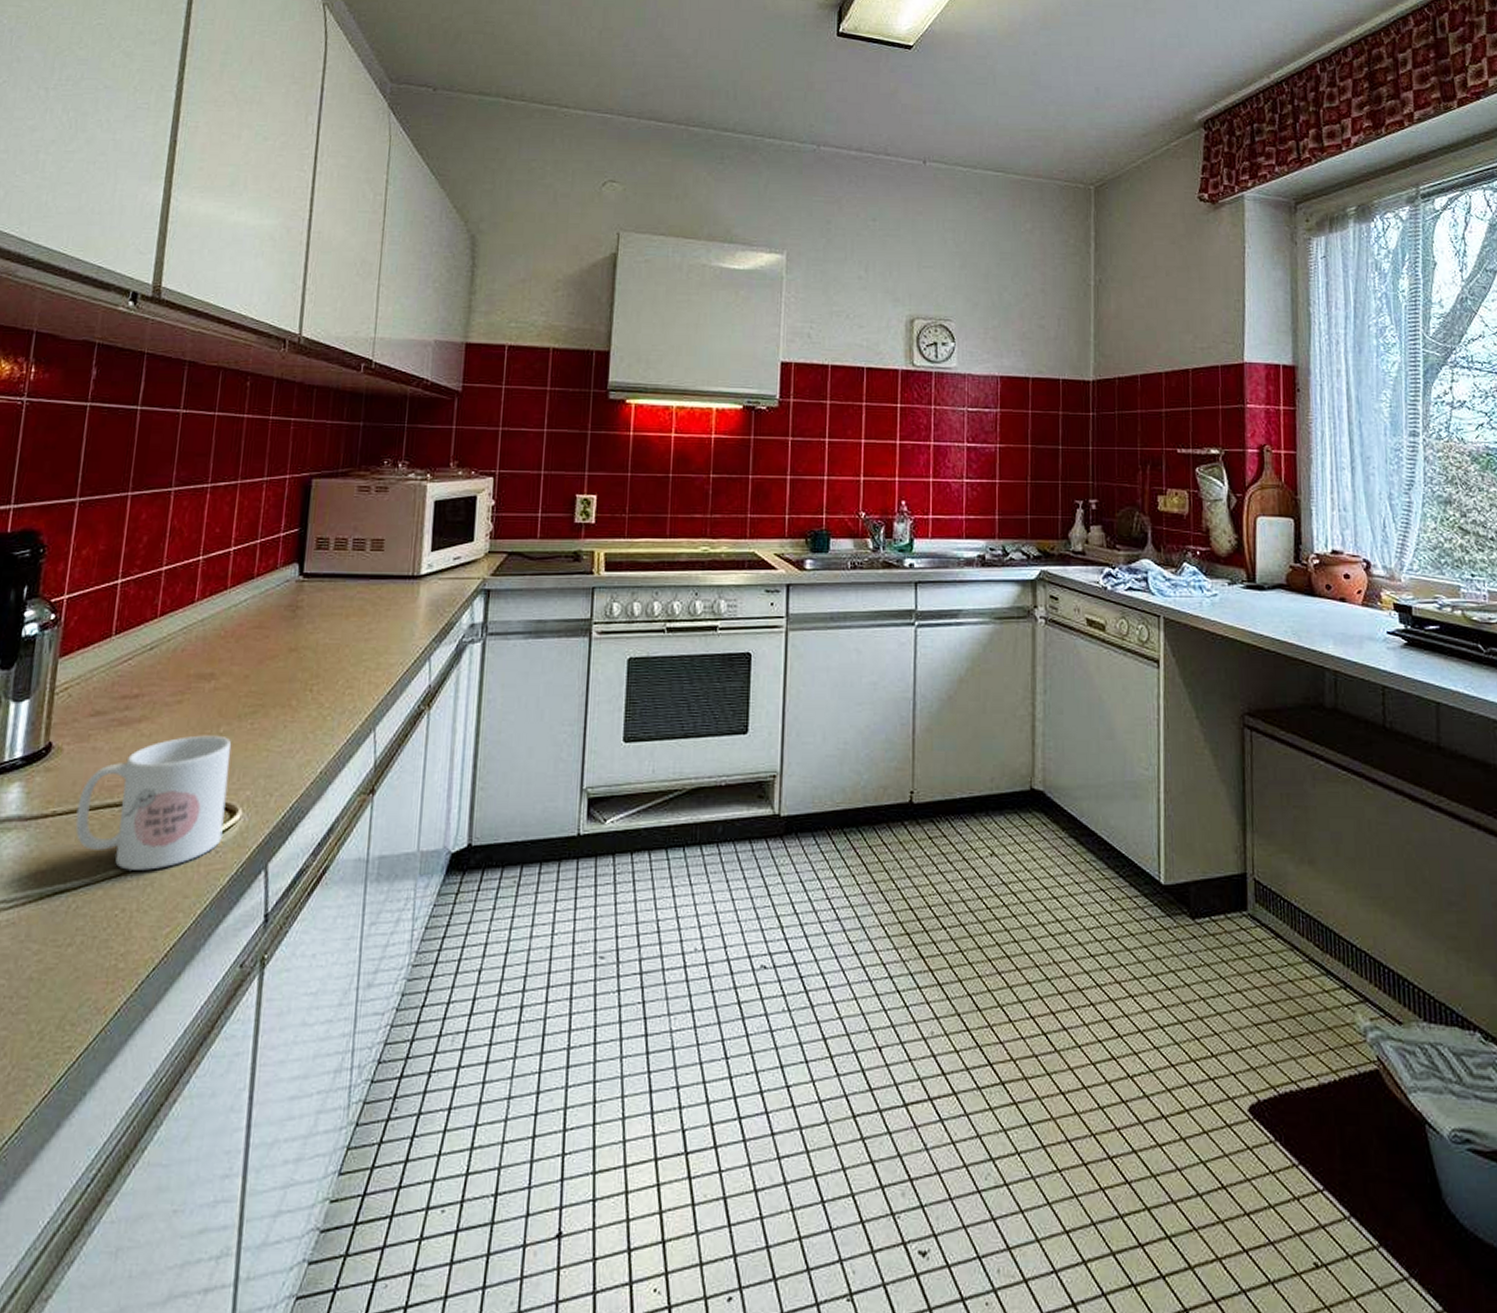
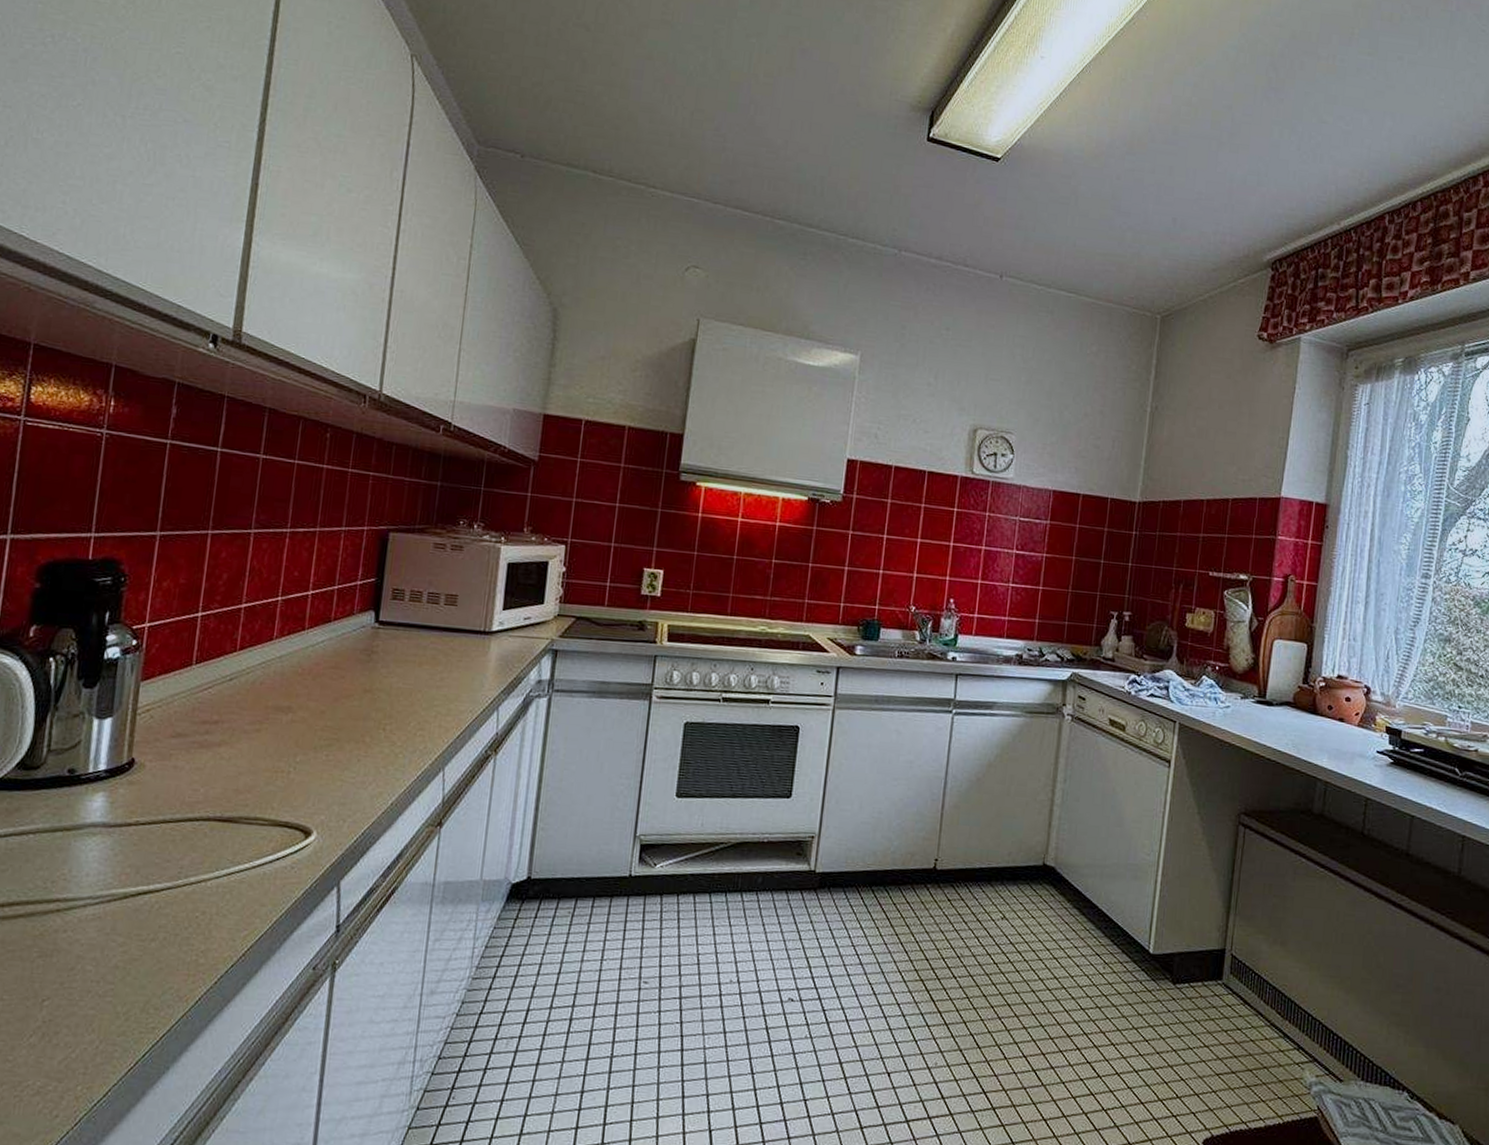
mug: present [75,735,232,870] -> none [158,762,307,880]

